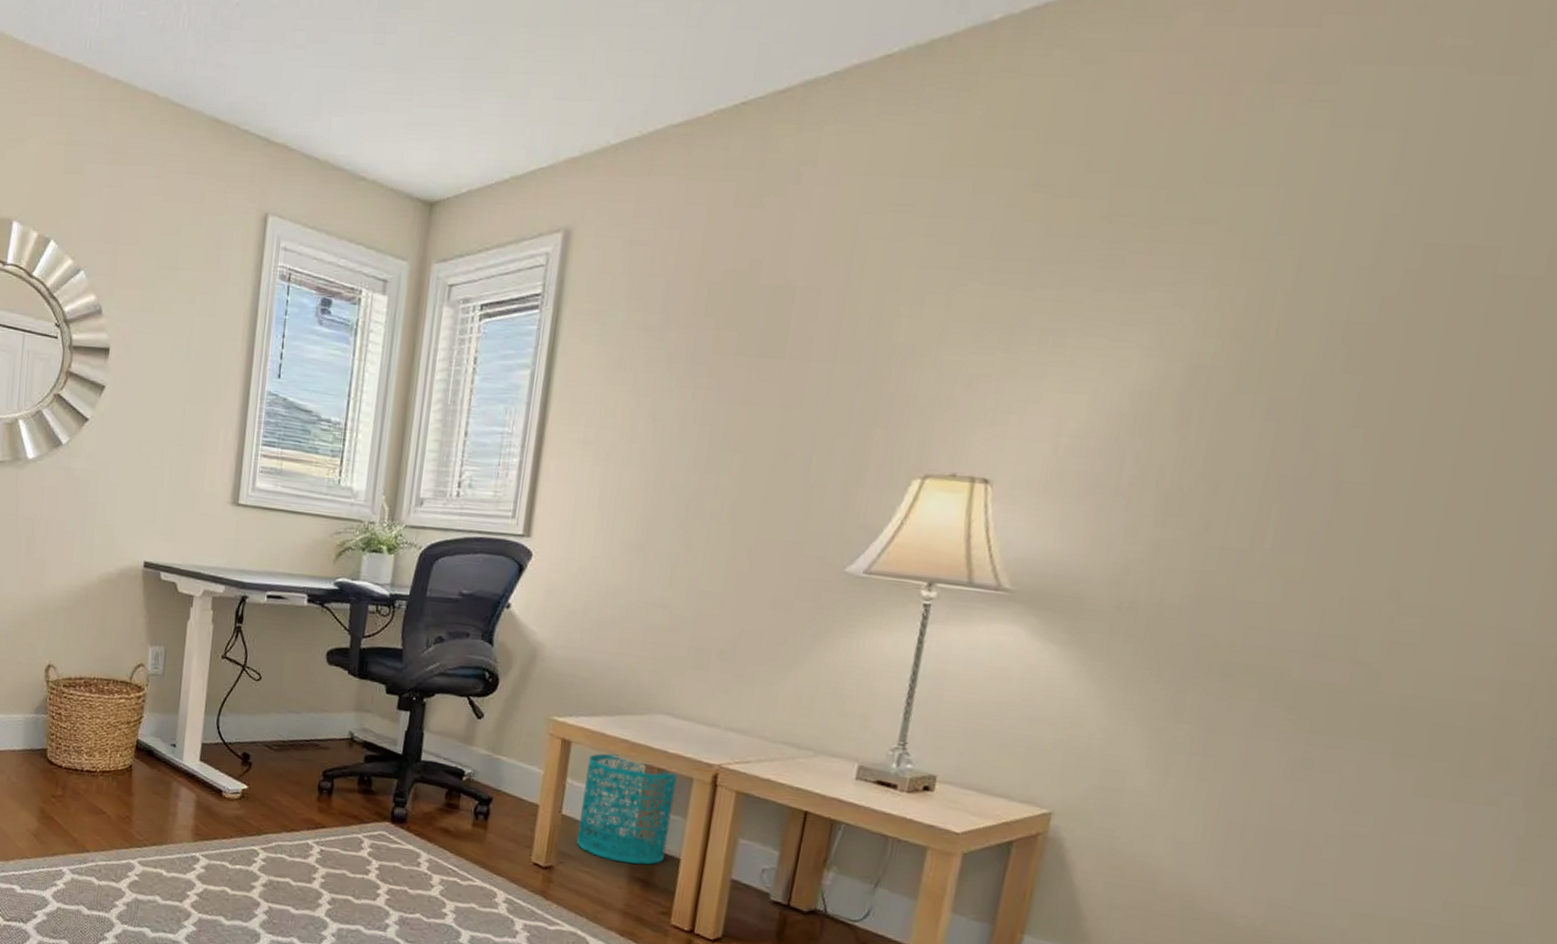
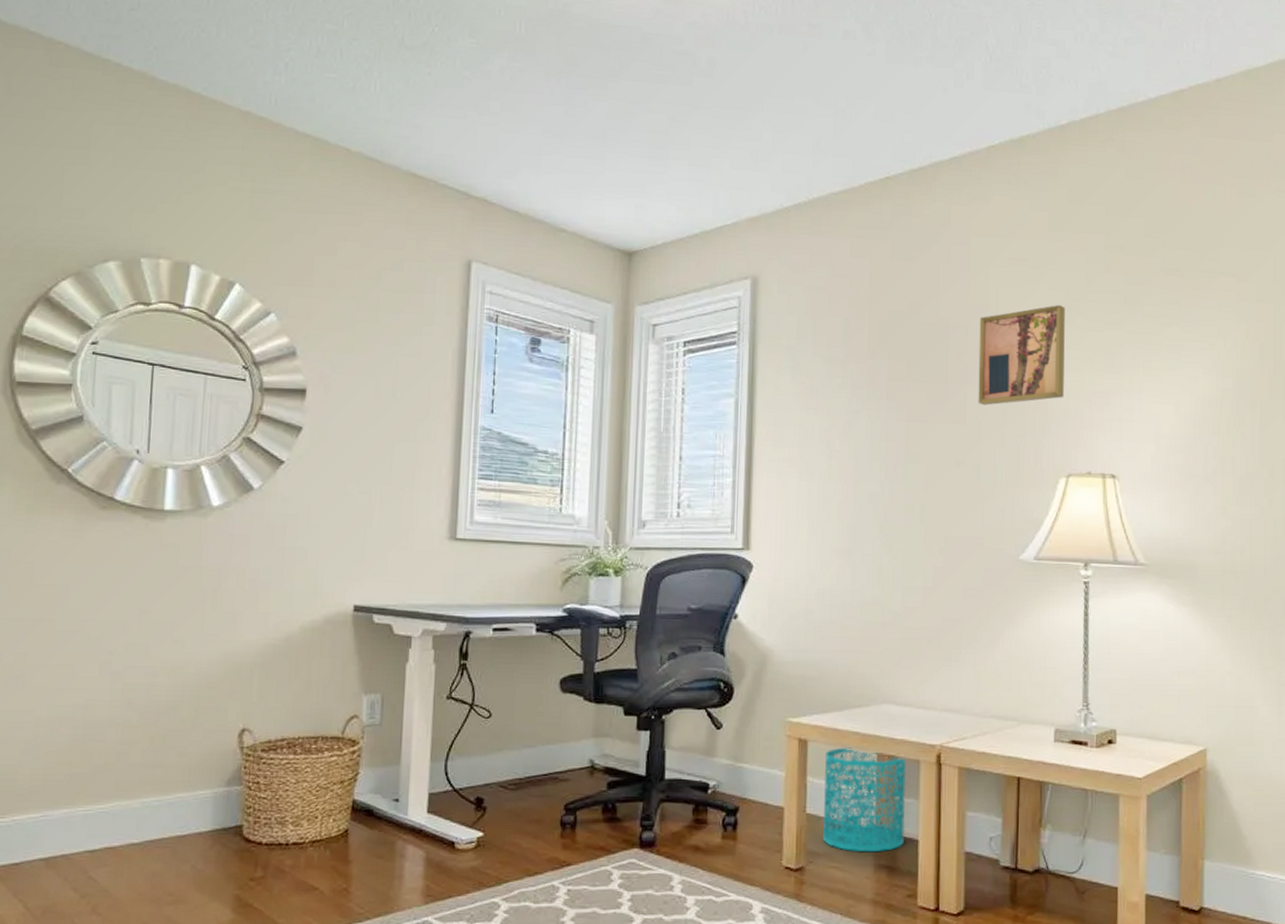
wall art: none [820,263,956,388] -> present [978,305,1065,406]

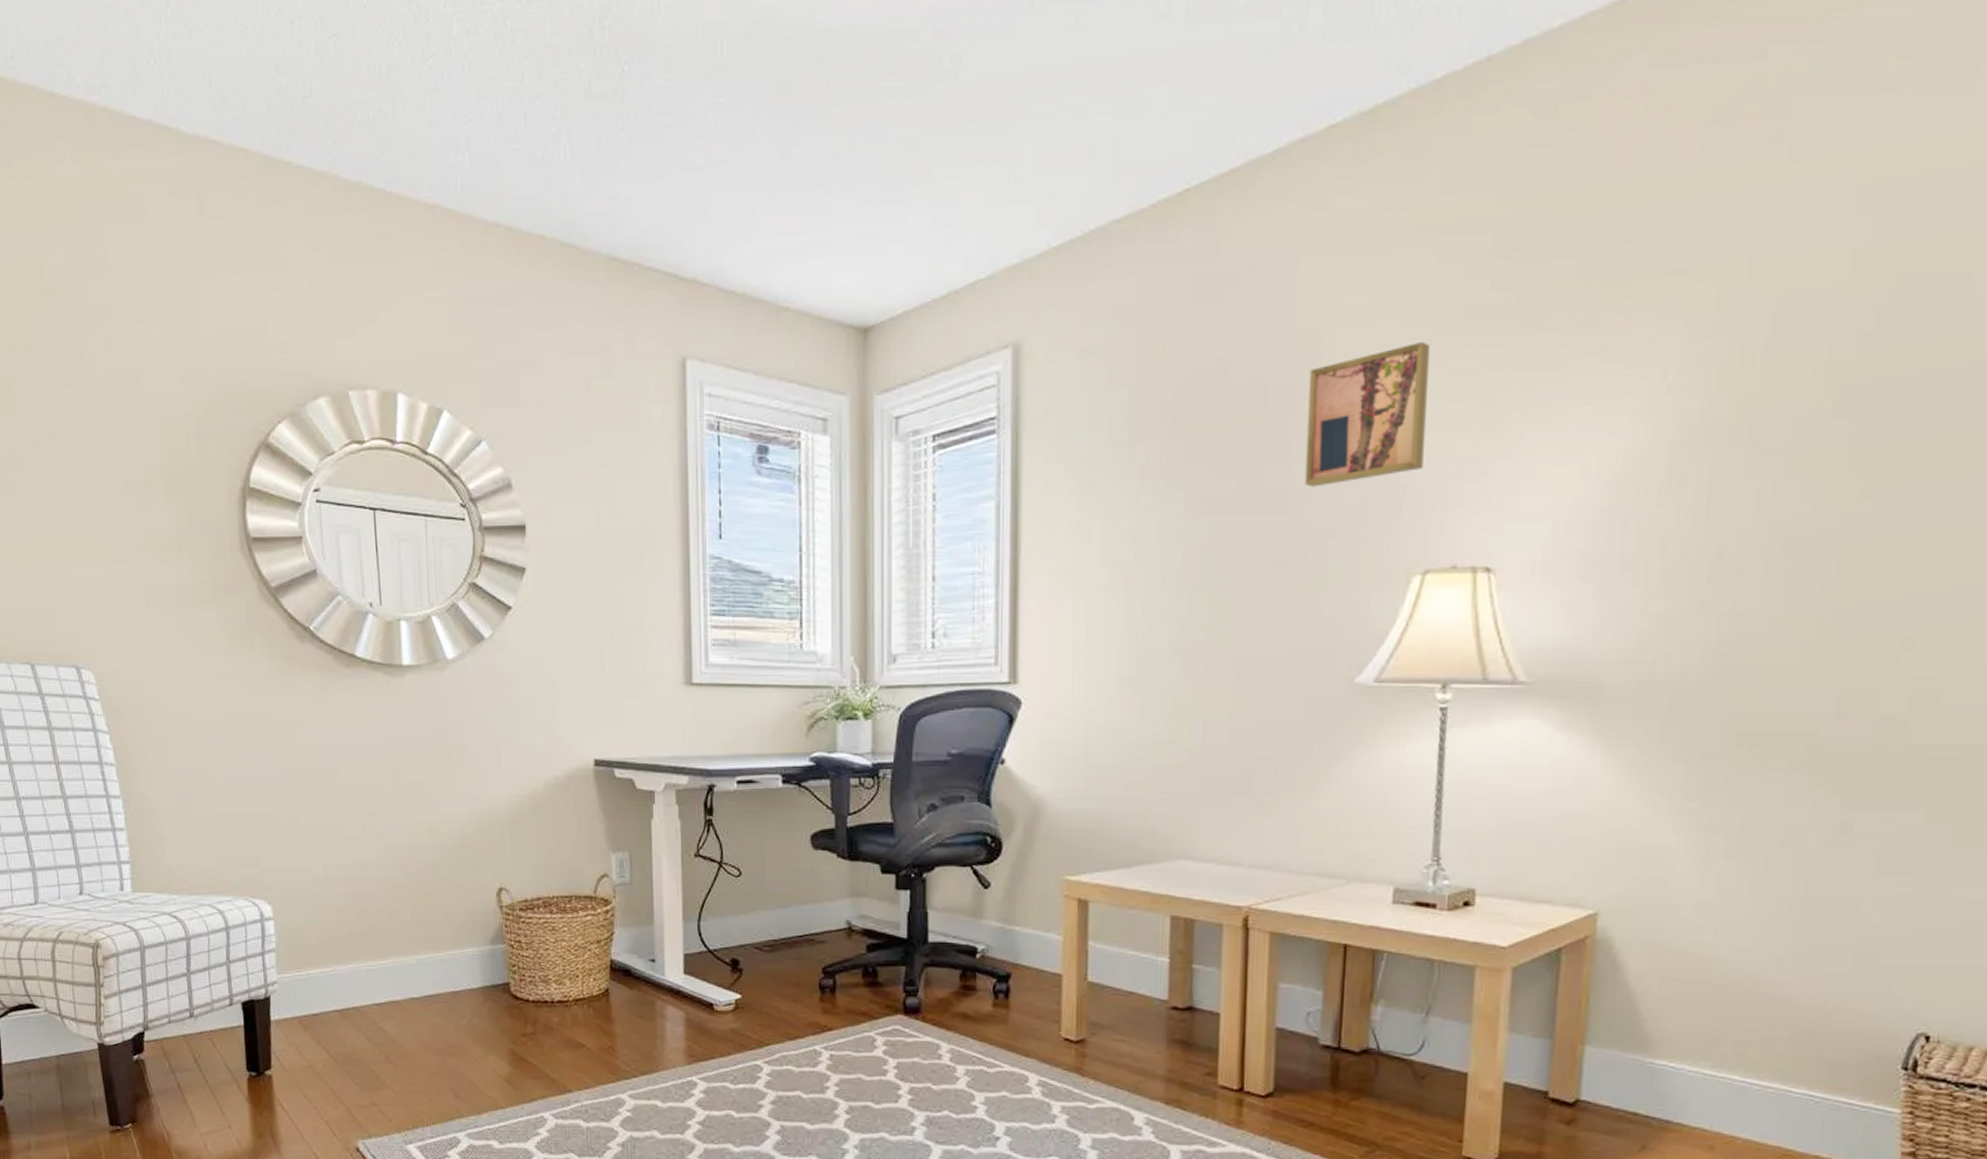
wastebasket: present [823,747,907,853] -> none [1107,909,1207,1026]

